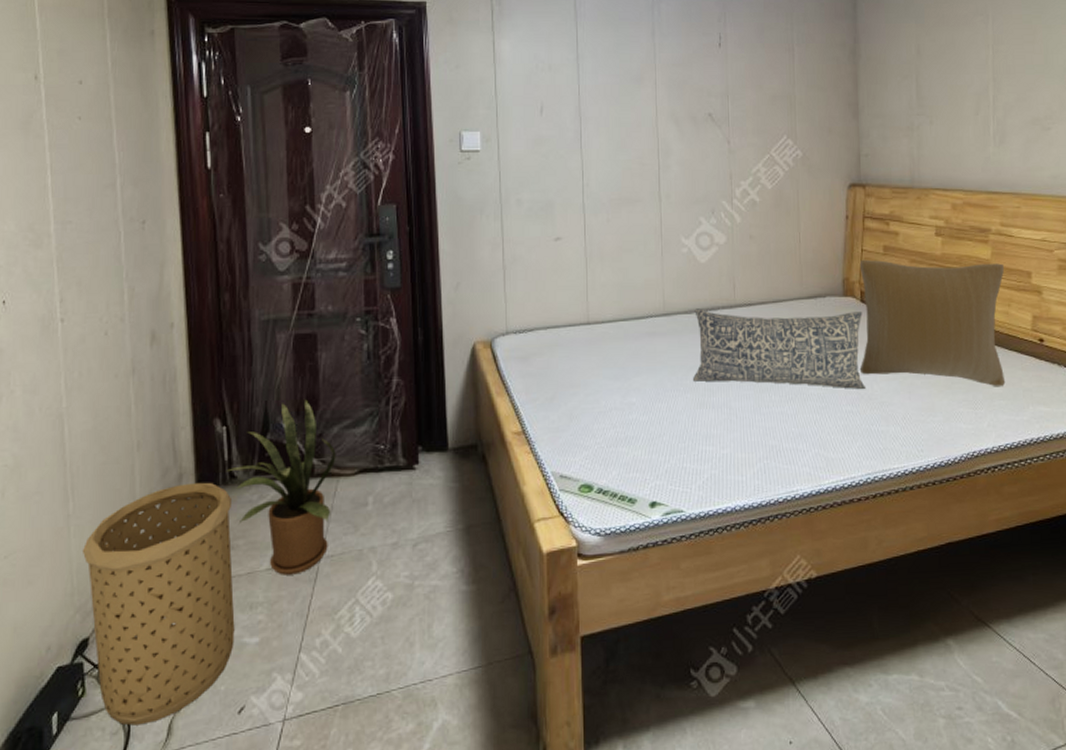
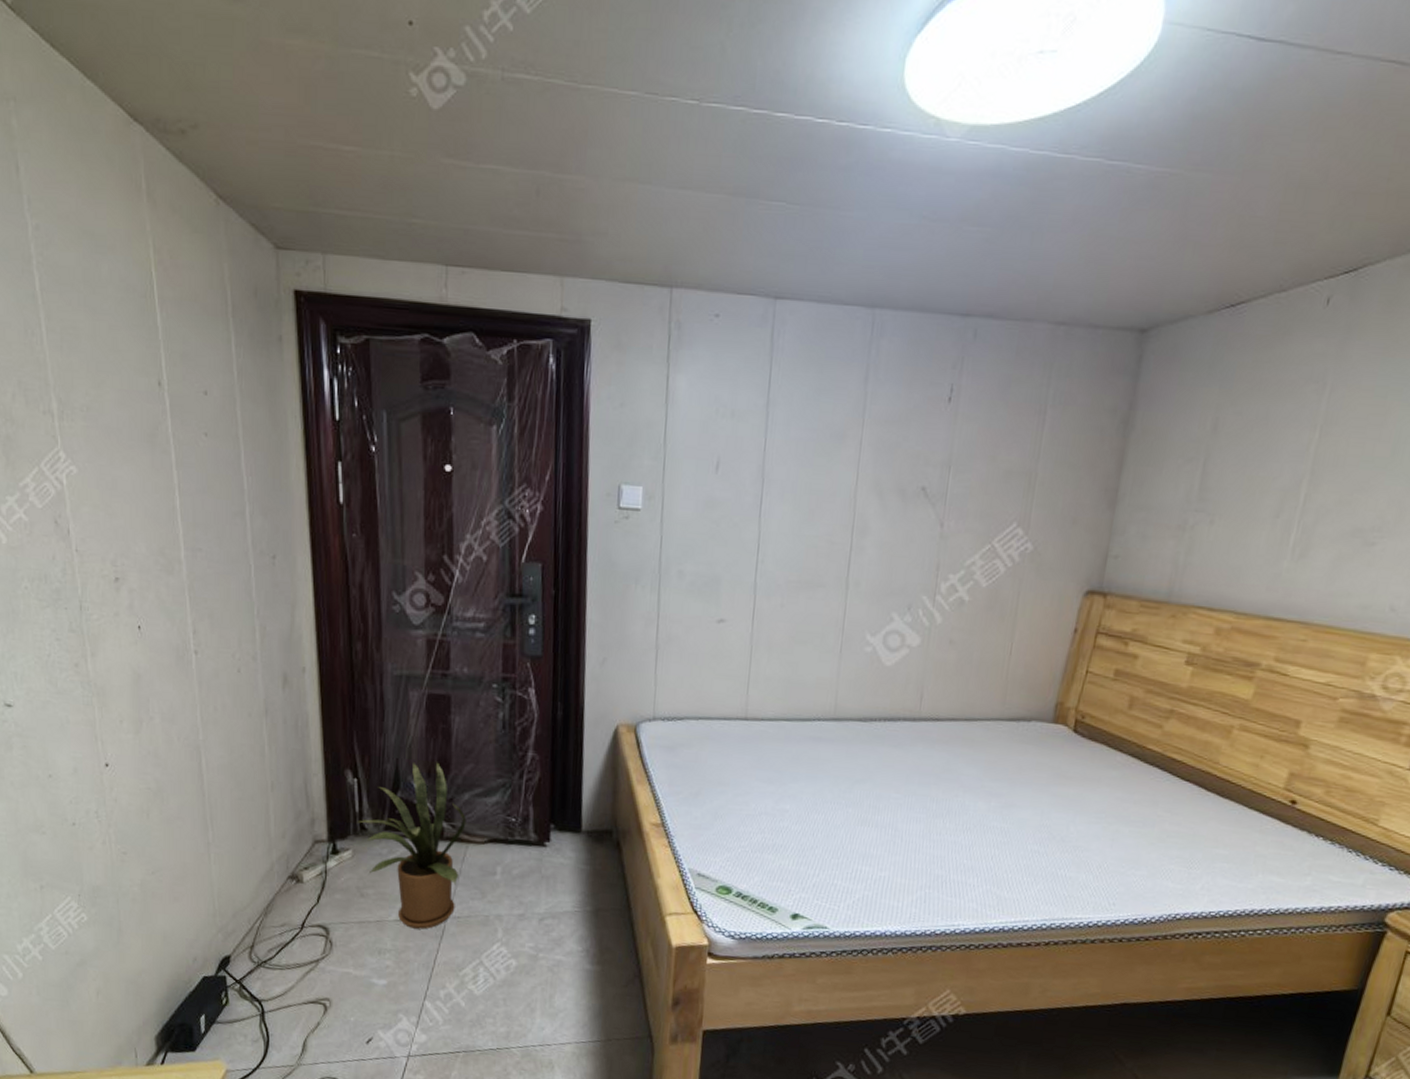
laundry basket: present [82,482,235,726] -> none [222,828,364,1038]
pillow: present [693,308,865,389] -> none [858,717,1073,829]
pillow: present [859,259,1006,387] -> none [1056,682,1267,849]

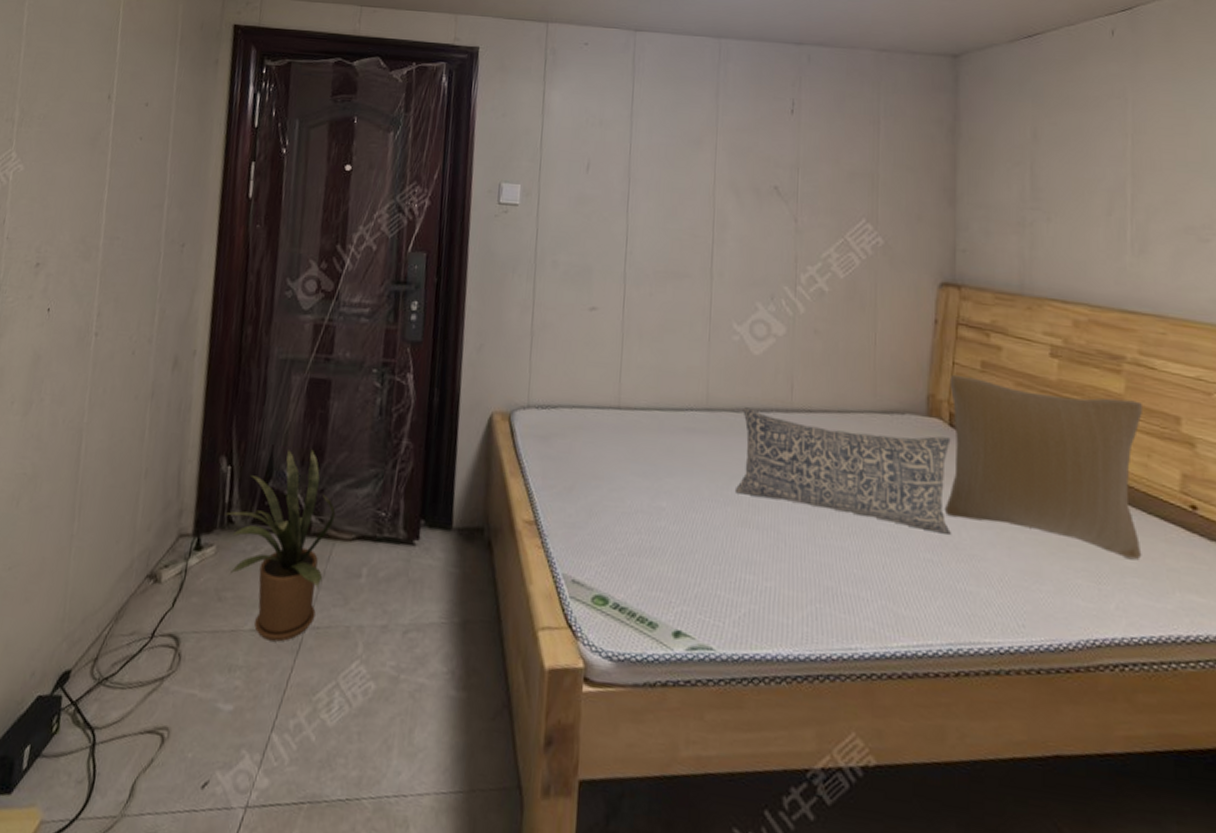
pillow: none [858,717,1073,829] -> present [736,407,951,534]
pillow: none [1056,682,1267,849] -> present [944,374,1142,561]

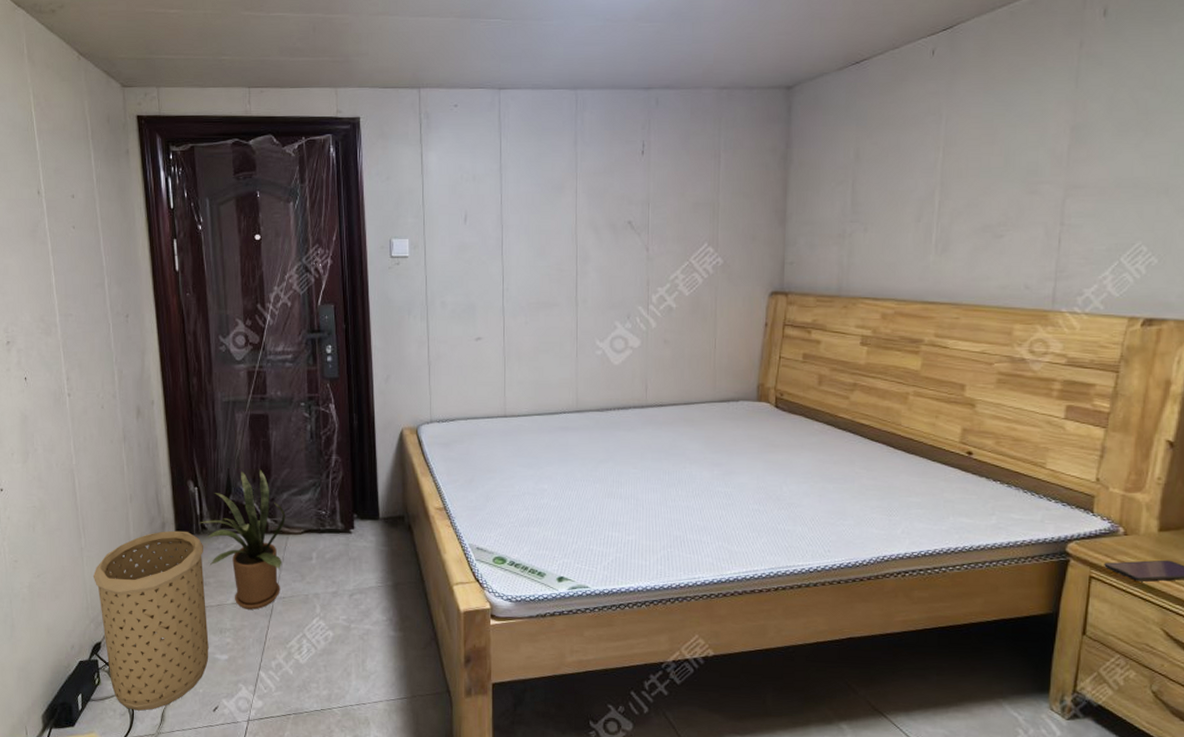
laundry basket: none [72,521,226,779] -> present [92,530,209,711]
pillow: present [736,407,951,534] -> none [603,407,776,490]
pillow: present [944,374,1142,561] -> none [769,366,934,497]

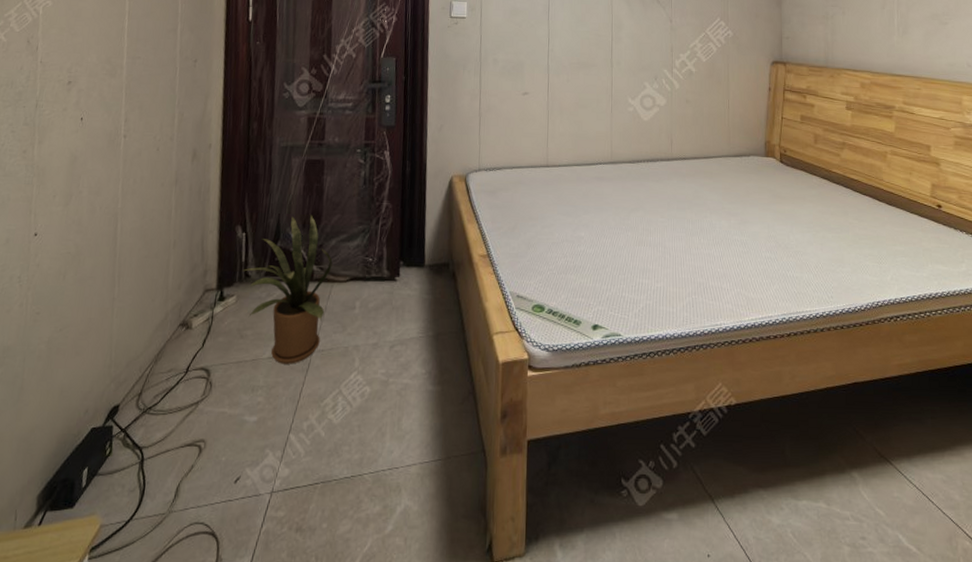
laundry basket: present [92,530,209,711] -> none [121,278,245,485]

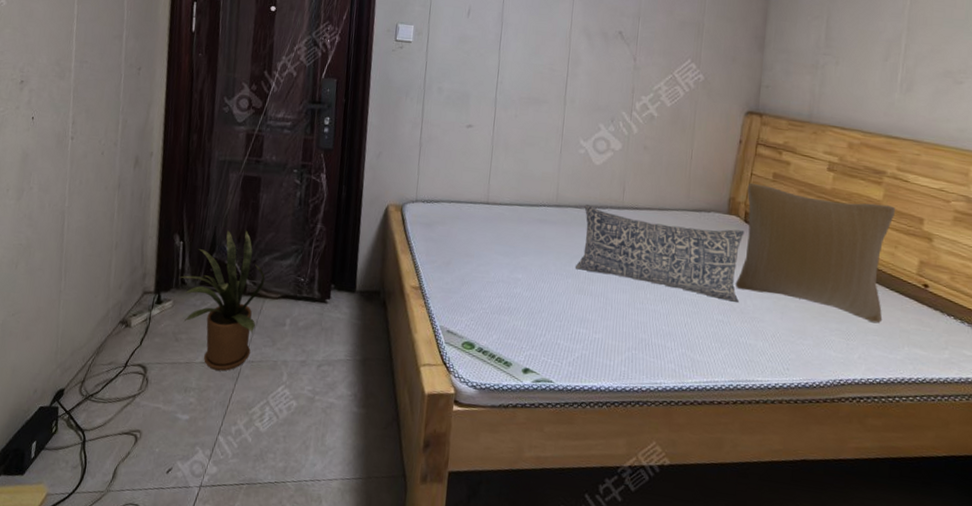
pillow: none [634,159,783,238] -> present [576,205,745,302]
pillow: none [778,126,907,245] -> present [735,182,895,324]

